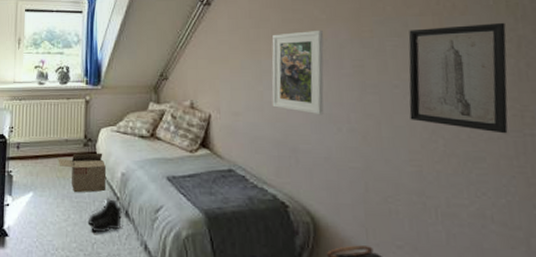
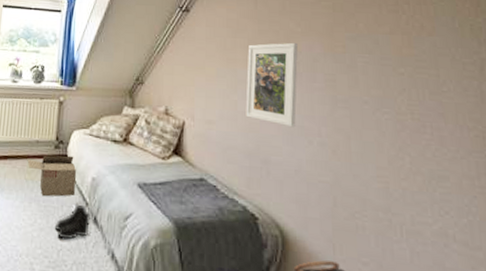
wall art: present [408,22,508,134] -> none [378,45,471,154]

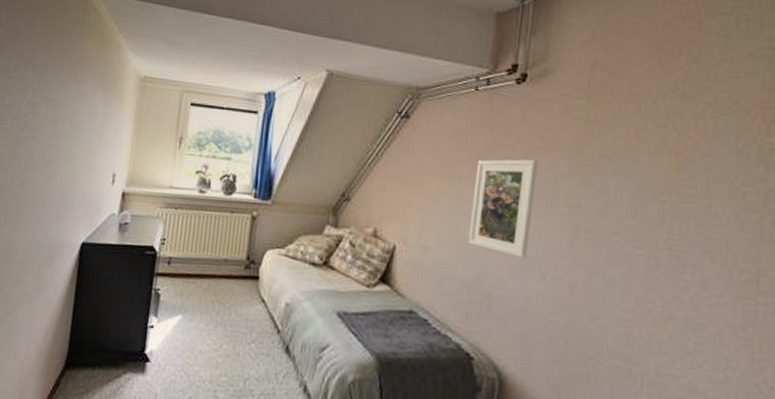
cardboard box: present [27,155,77,197] -> none [214,275,269,322]
boots: present [54,202,92,240] -> none [241,329,283,369]

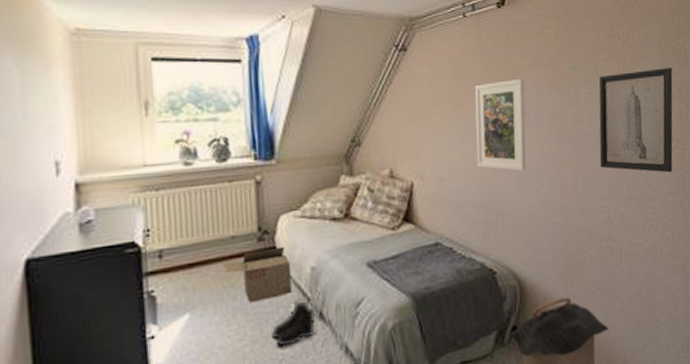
cardboard box: none [214,275,269,322] -> present [222,246,292,303]
boots: none [241,329,283,369] -> present [271,300,317,347]
wall art: none [626,169,754,300] -> present [599,67,673,173]

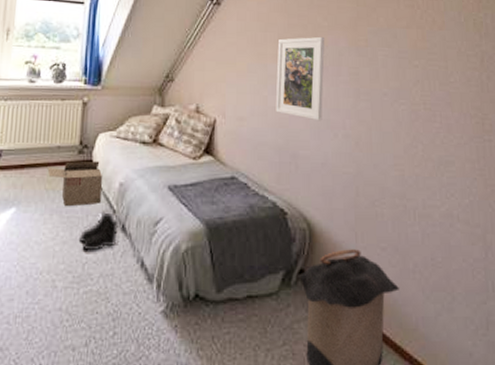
wall art: present [599,67,673,173] -> none [395,38,473,140]

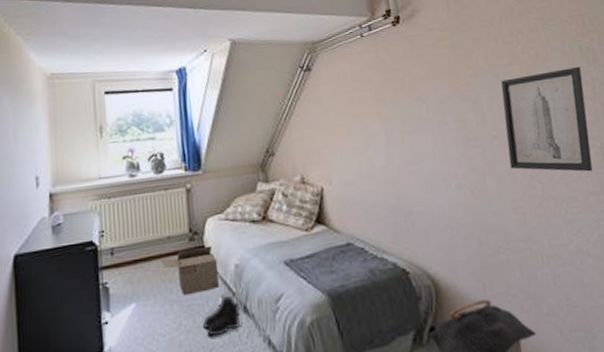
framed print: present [275,36,325,121] -> none [376,87,433,175]
wall art: none [395,38,473,140] -> present [501,66,593,172]

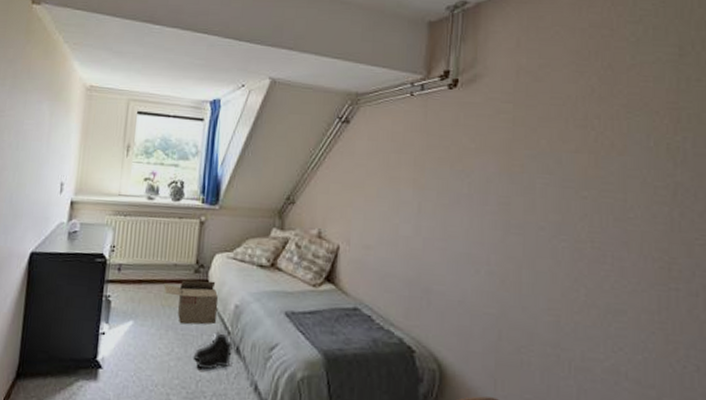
wall art: present [501,66,593,172] -> none [553,166,664,287]

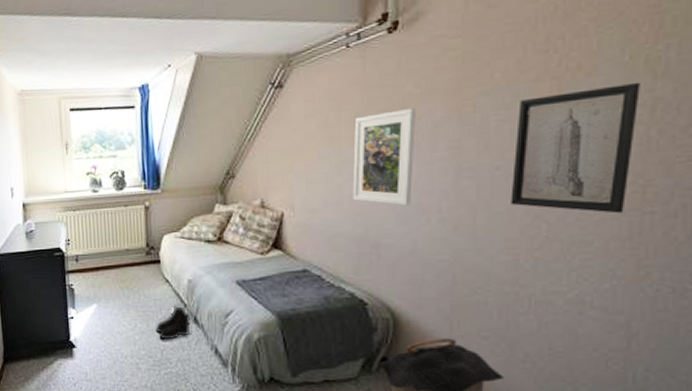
cardboard box: present [164,280,219,325] -> none [119,260,172,302]
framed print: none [407,160,470,255] -> present [352,107,416,206]
wall art: none [553,166,664,287] -> present [511,82,640,214]

